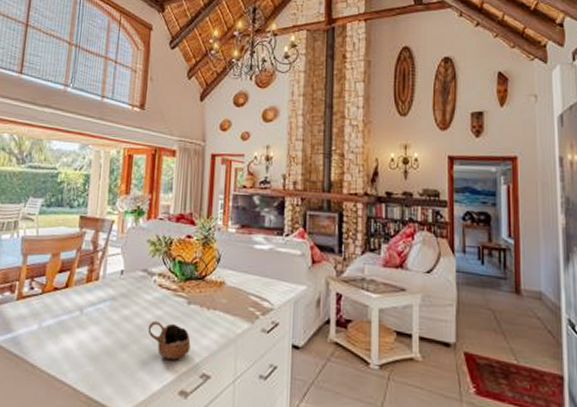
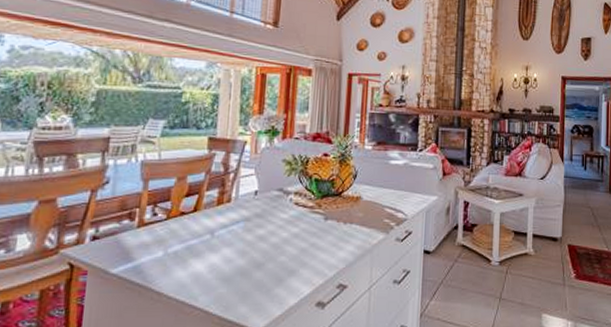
cup: present [148,320,191,360] -> none [284,238,328,273]

